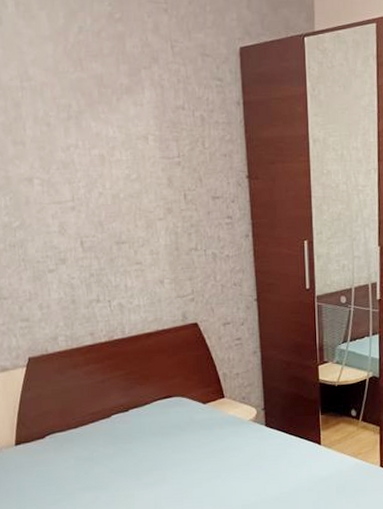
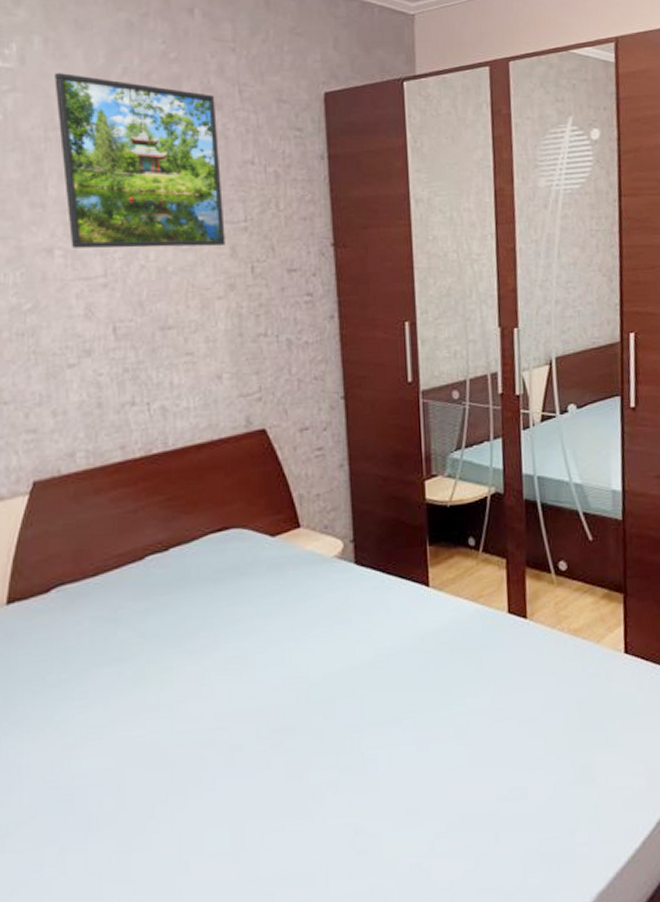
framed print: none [26,31,163,178] -> present [55,72,225,248]

